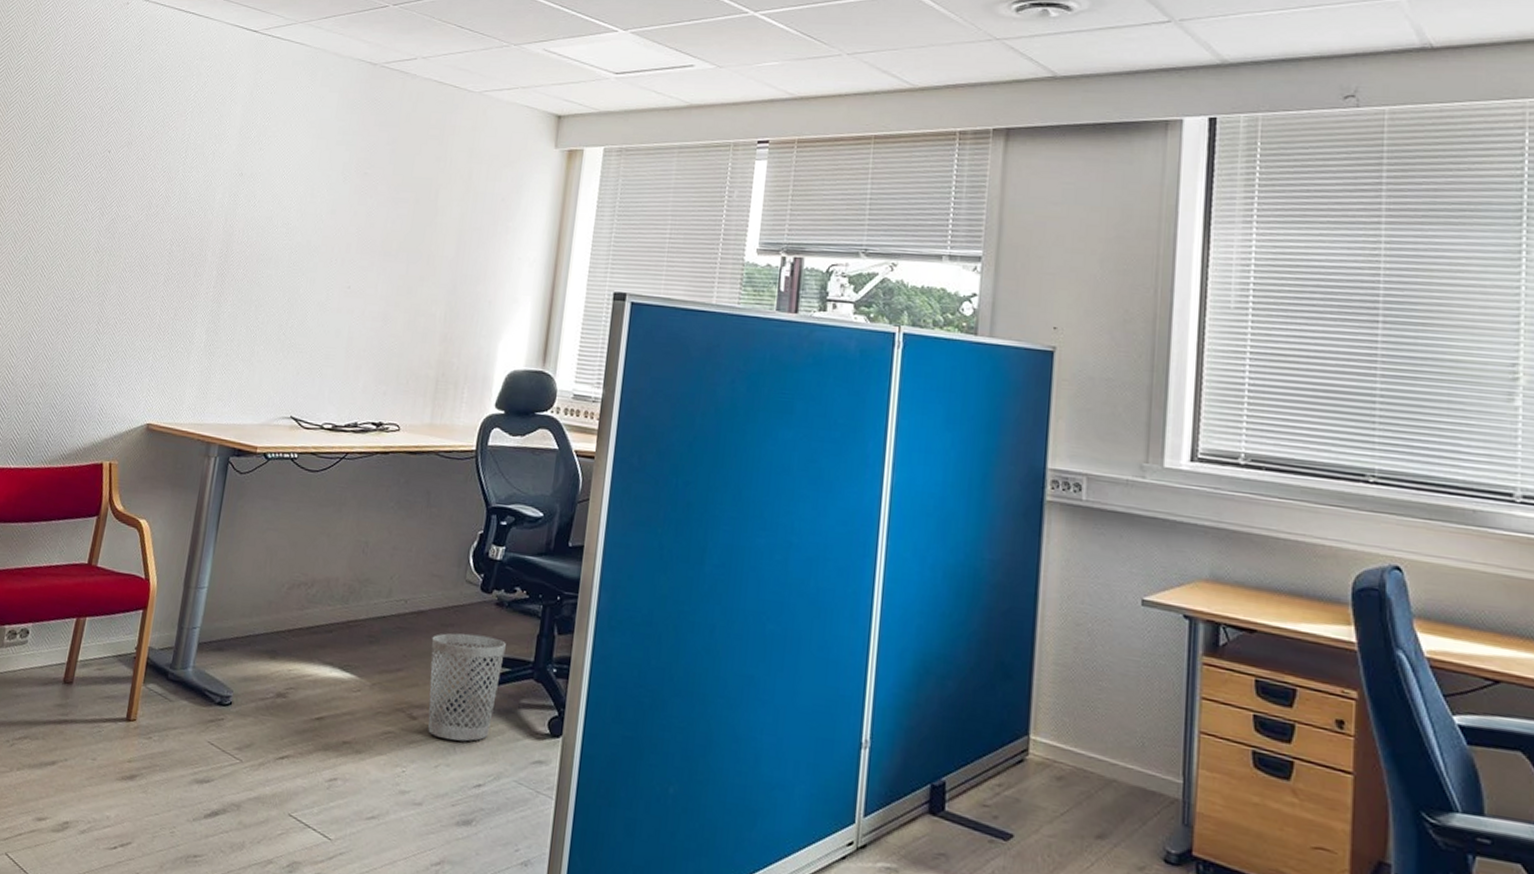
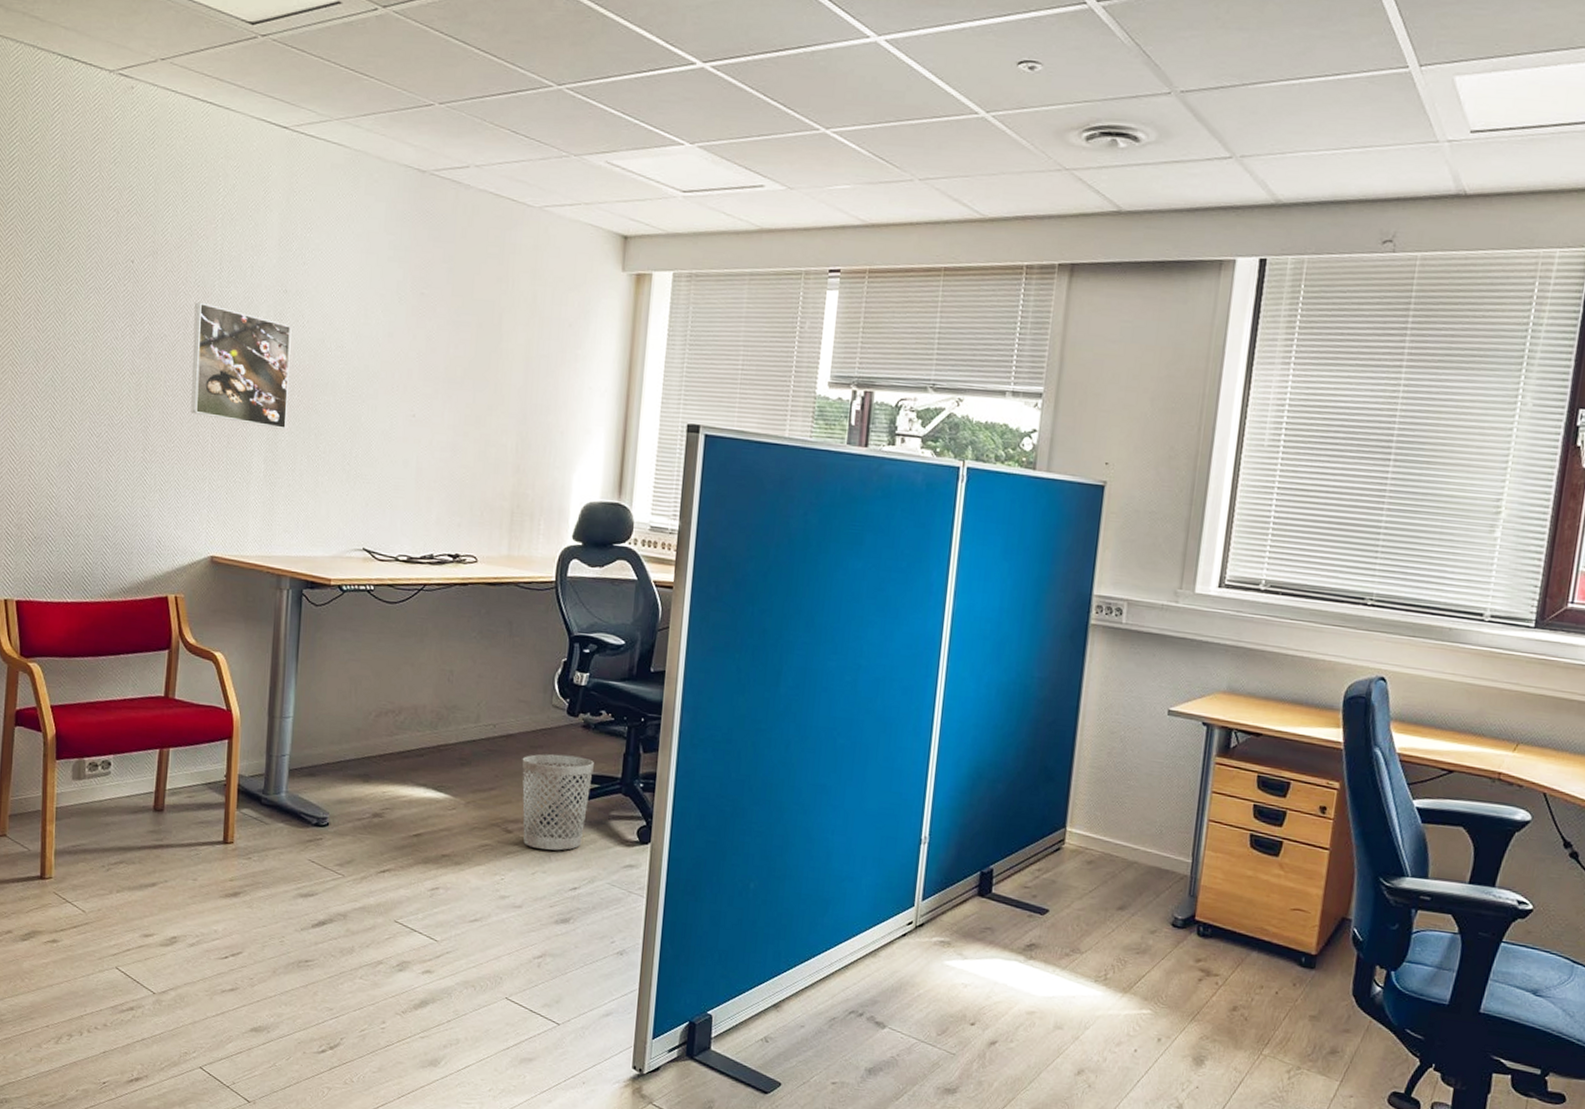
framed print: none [144,186,244,302] -> present [191,302,292,430]

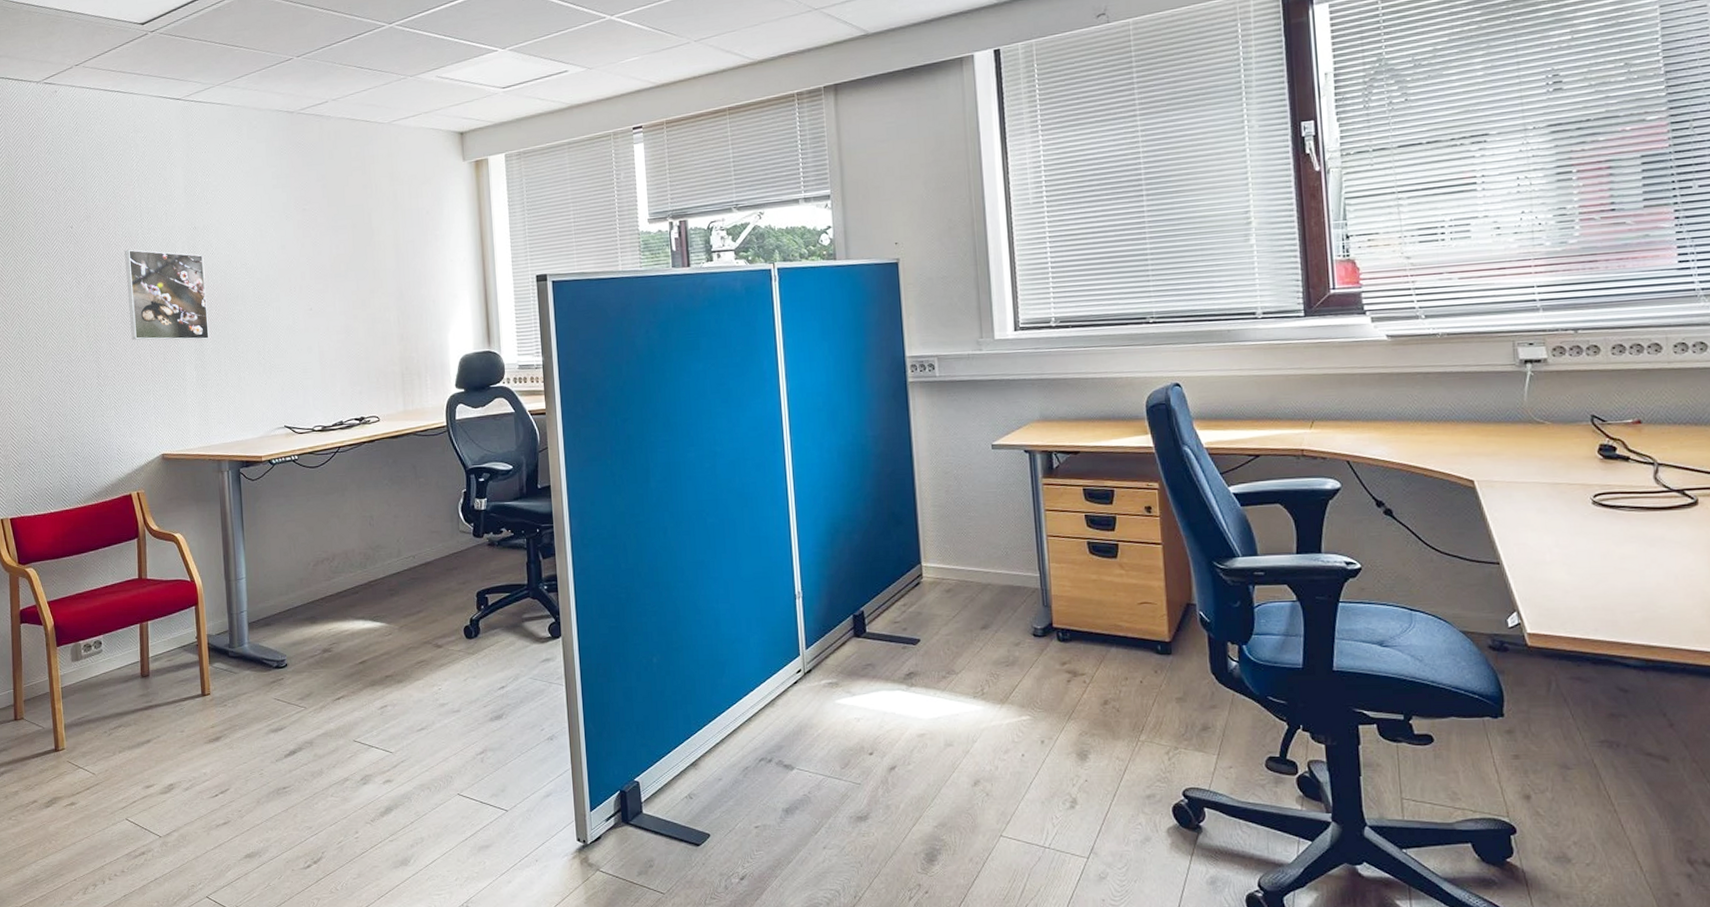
wastebasket: present [522,754,594,851] -> none [441,571,503,657]

